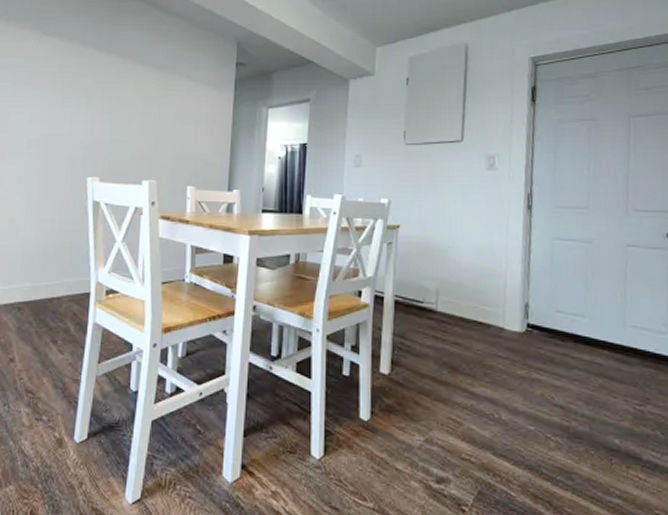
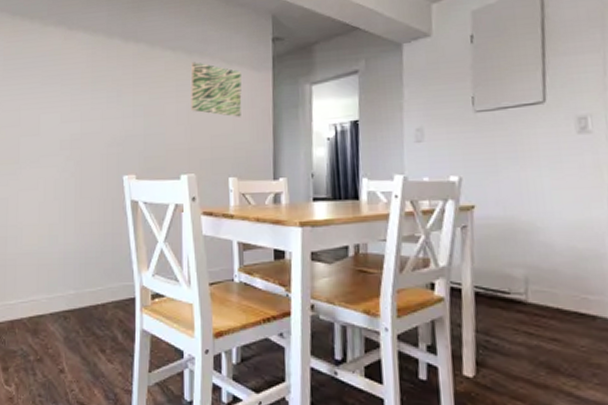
wall art: none [157,77,205,132] -> present [190,62,242,117]

